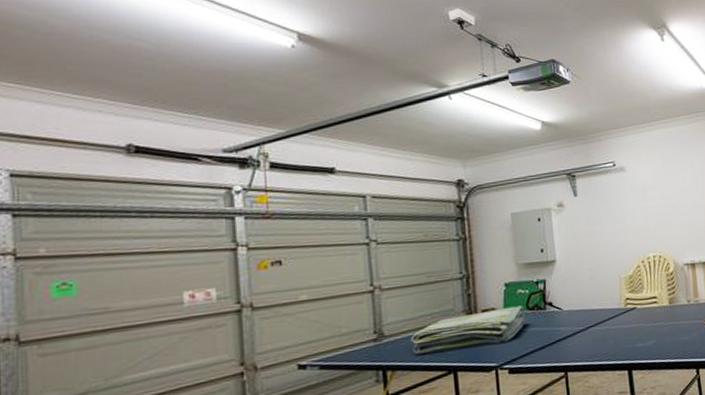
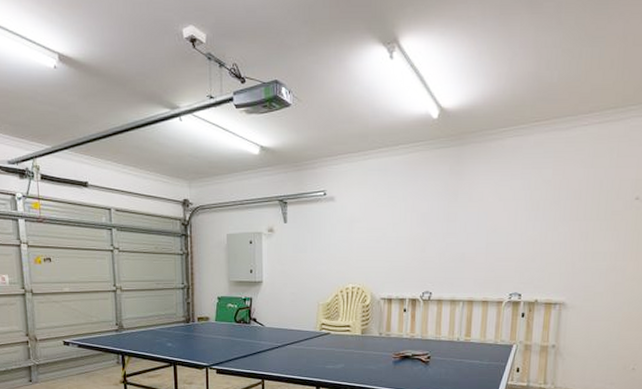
towel: present [410,305,526,355] -> none [142,318,233,347]

